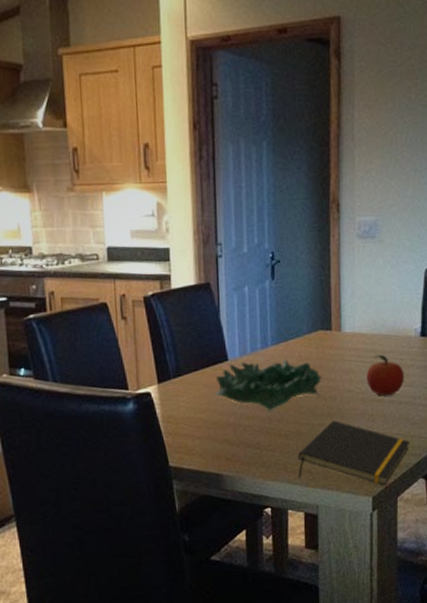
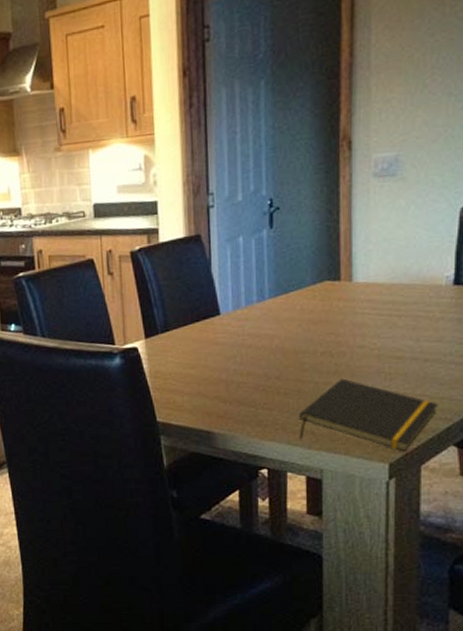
decorative bowl: present [214,359,322,411] -> none [204,312,328,368]
fruit: present [366,354,405,396] -> none [383,306,433,353]

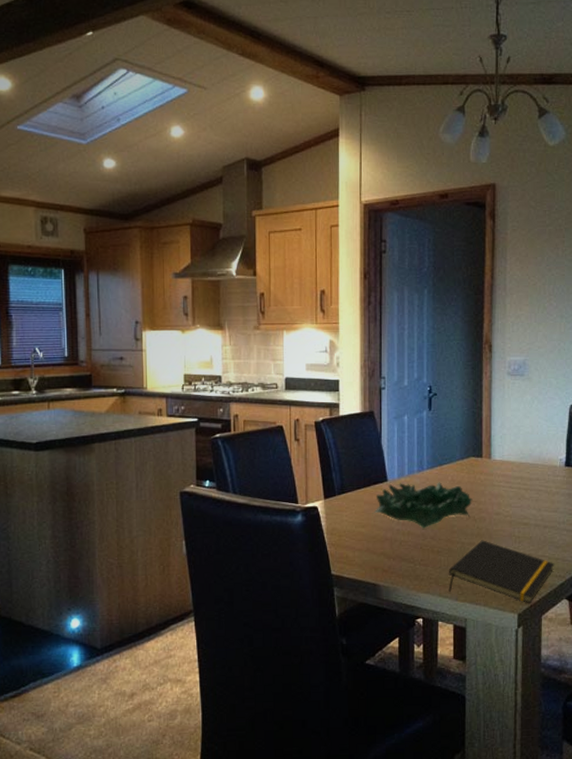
decorative bowl: none [204,312,328,368] -> present [373,482,473,529]

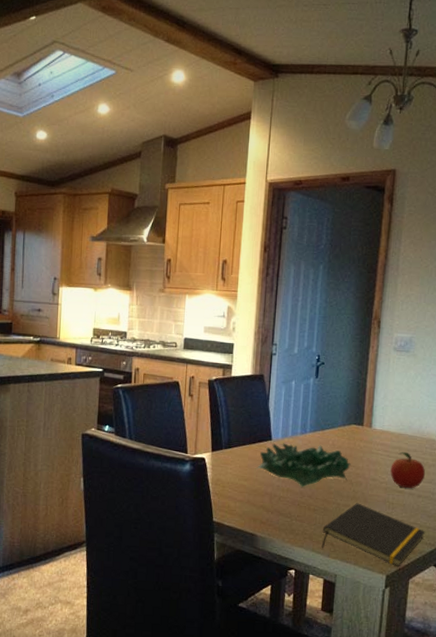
fruit: none [514,481,550,520] -> present [390,451,426,489]

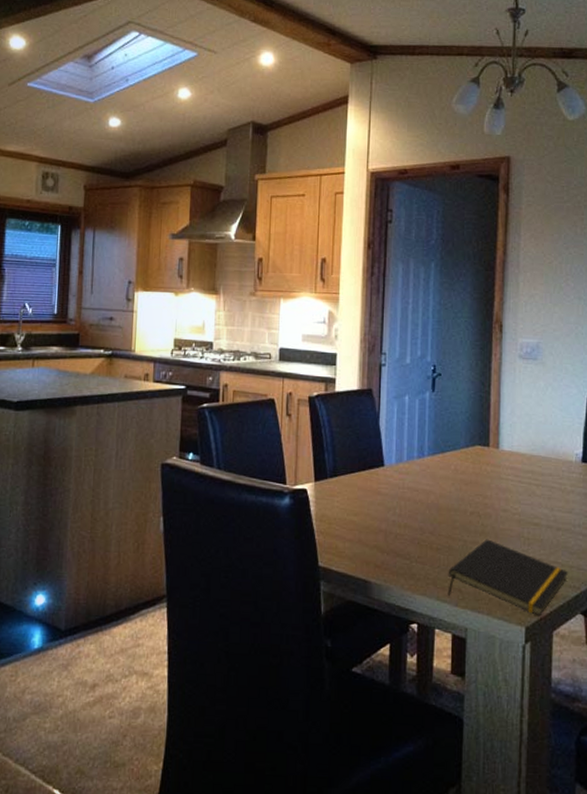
decorative bowl: present [256,443,351,487] -> none [367,469,477,522]
fruit: present [390,451,426,489] -> none [523,476,564,521]

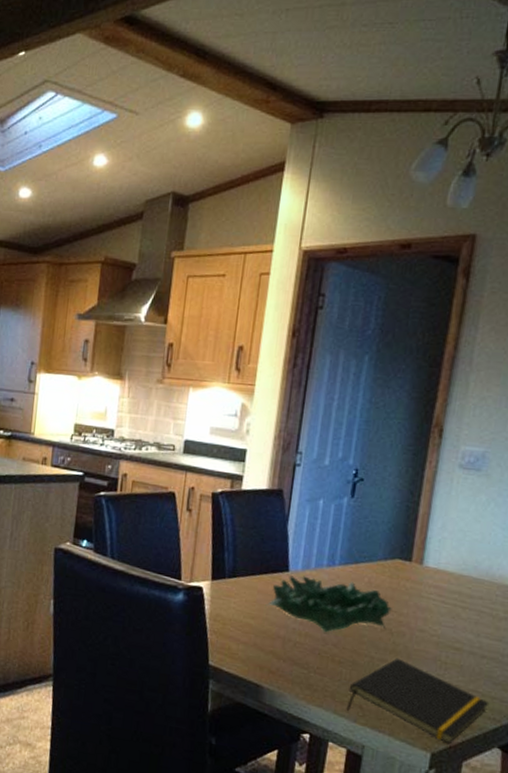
decorative bowl: none [367,469,477,522] -> present [267,575,392,633]

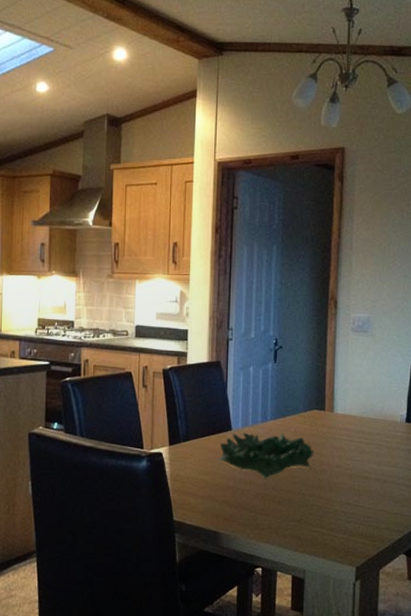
notepad: present [346,658,490,745] -> none [288,492,394,558]

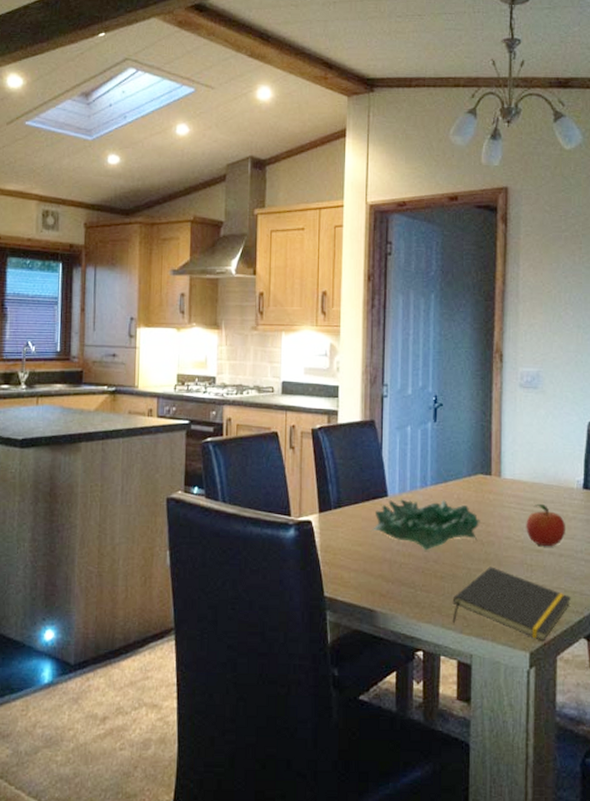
notepad: none [288,492,394,558] -> present [452,566,572,642]
fruit: none [355,435,390,474] -> present [526,503,566,547]

